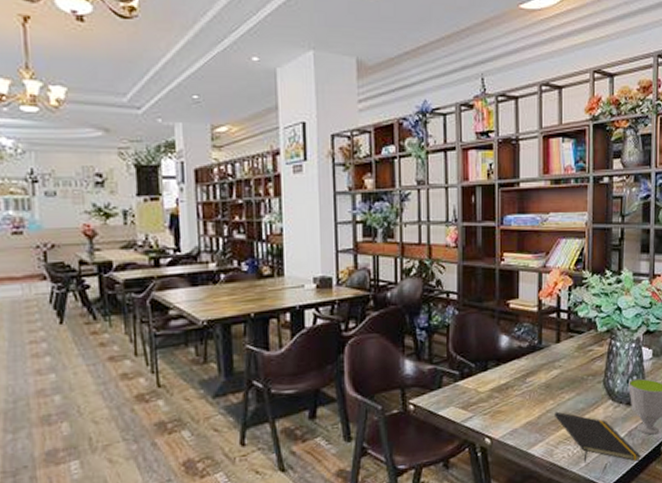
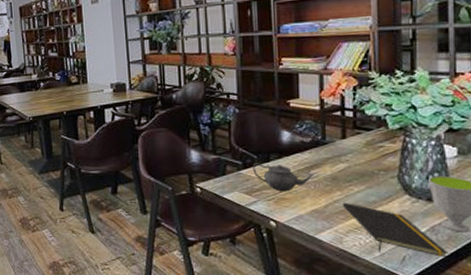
teapot: none [470,372,529,404] -> present [253,163,314,192]

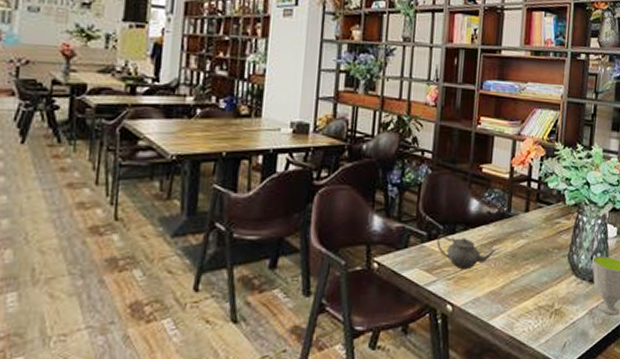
notepad: present [343,202,449,258] -> none [518,283,601,343]

